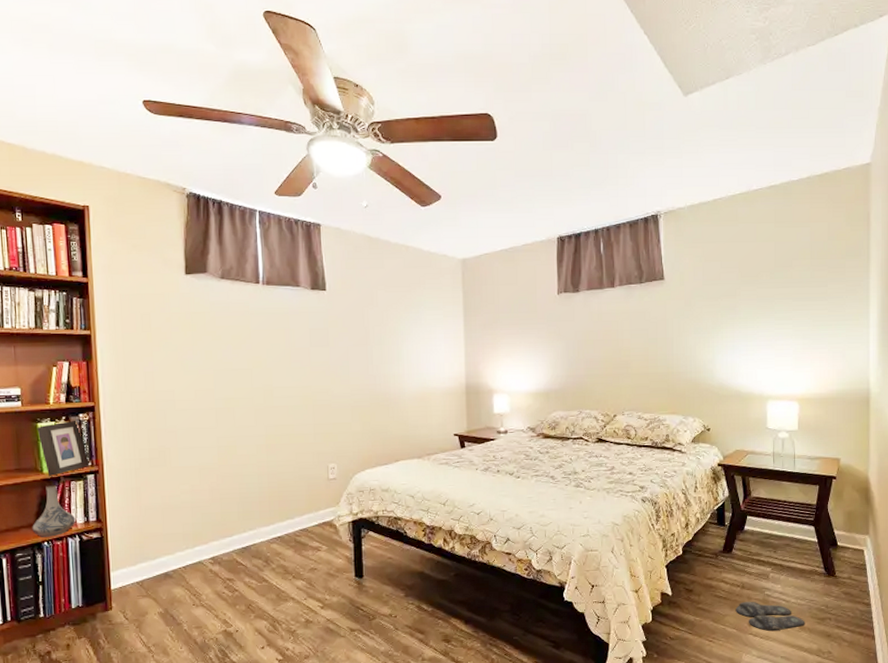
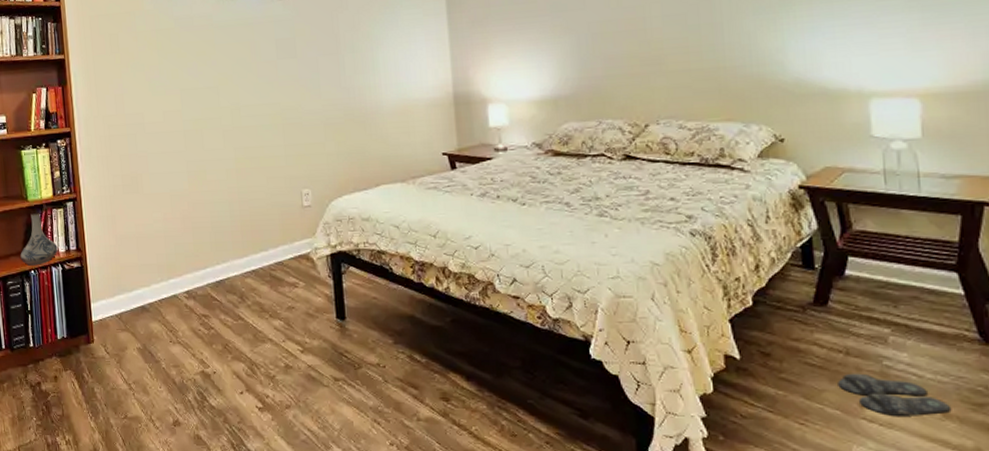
picture frame: present [37,421,90,476] -> none [21,147,68,204]

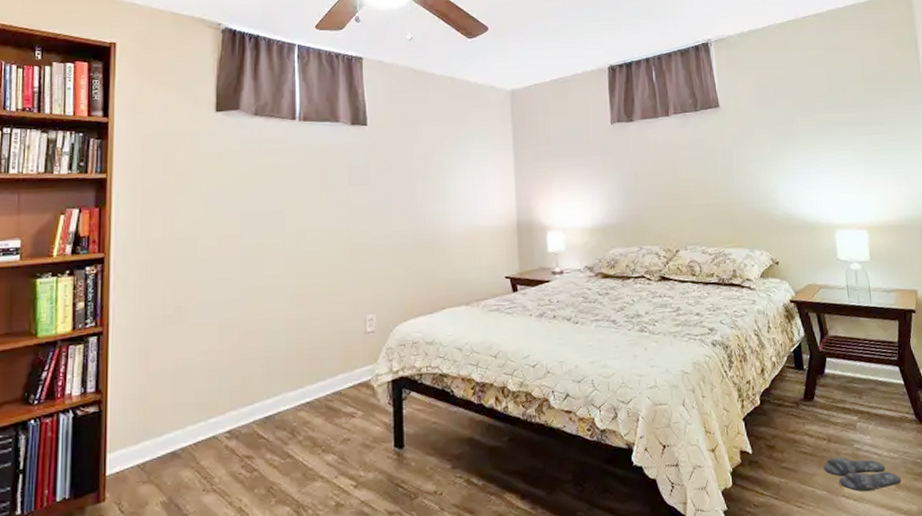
decorative vase: present [20,212,58,267] -> none [17,350,70,416]

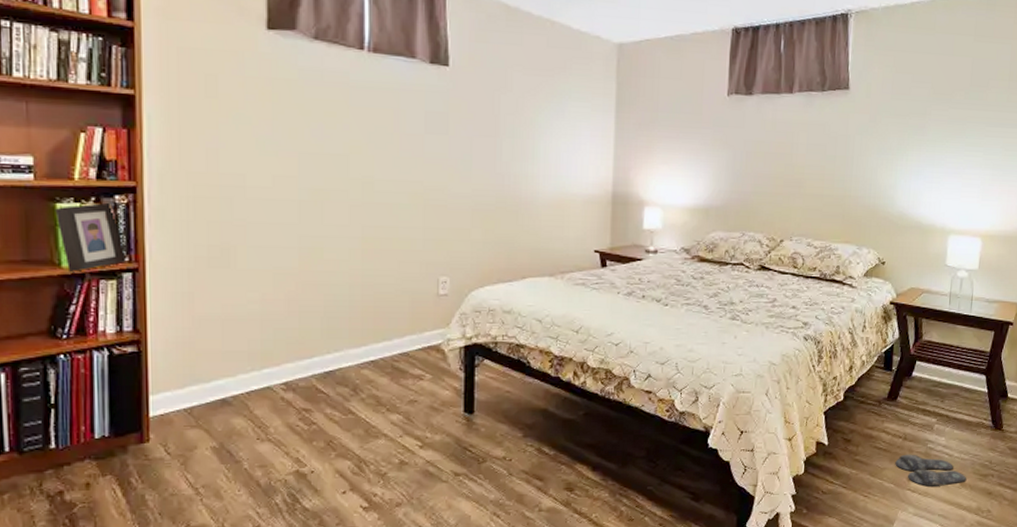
picture frame: none [35,275,93,340] -> present [55,203,126,272]

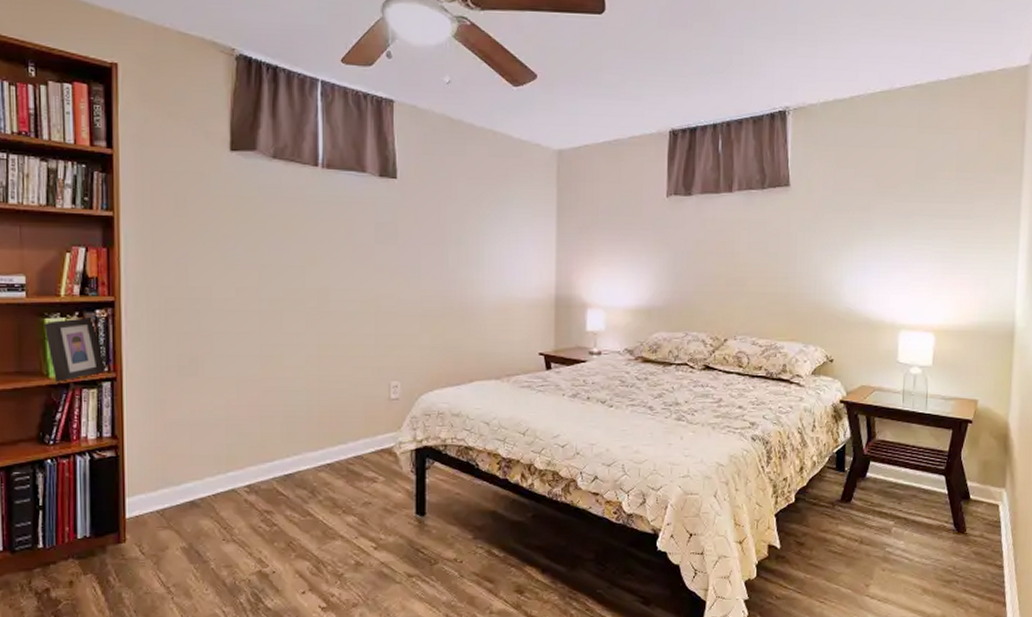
slippers: present [895,454,967,487] -> none [852,558,929,593]

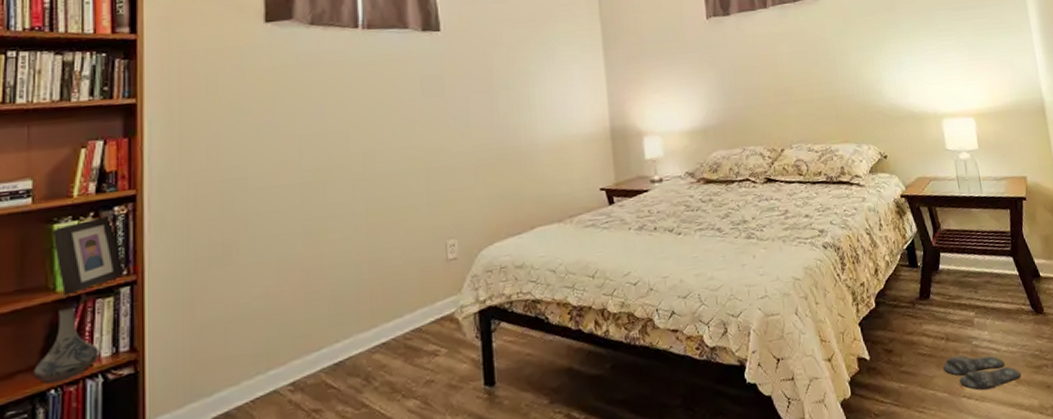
decorative vase: none [33,392,86,455] -> present [33,306,99,385]
slippers: none [852,558,929,593] -> present [943,355,1021,390]

